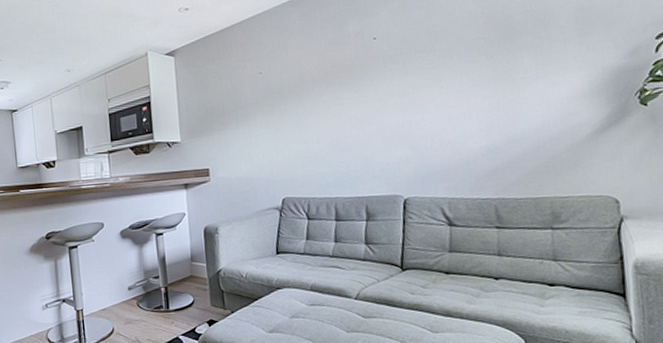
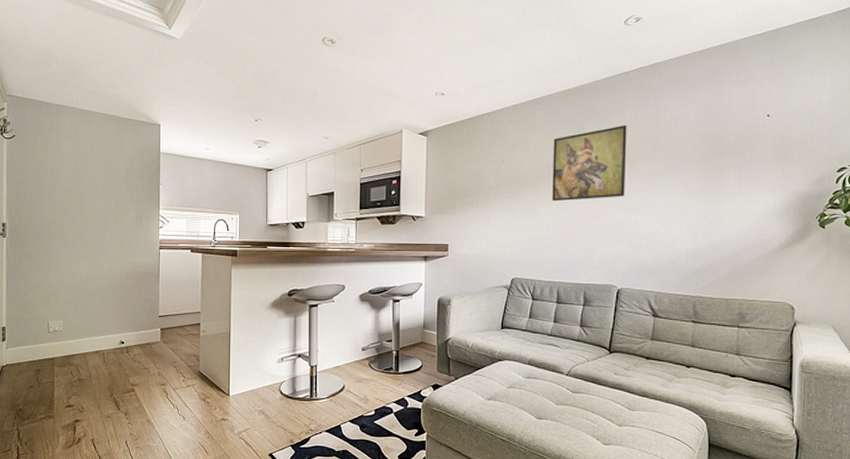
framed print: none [313,16,402,111] -> present [552,124,627,202]

